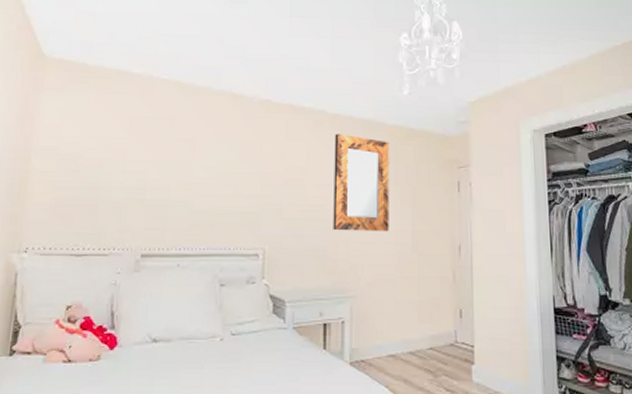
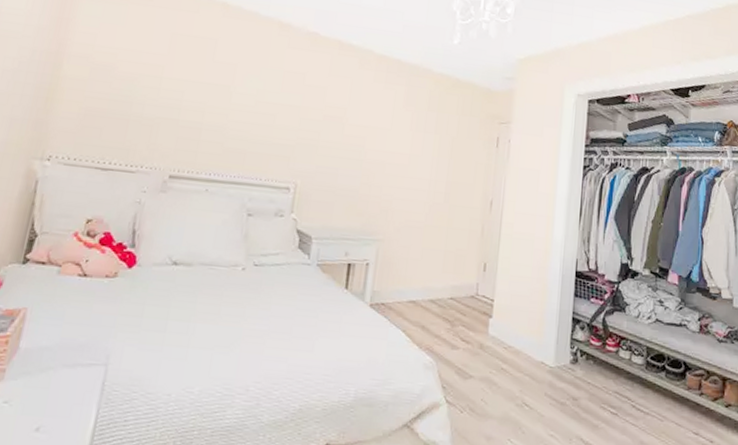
home mirror: present [333,133,389,232] -> none [368,75,434,179]

